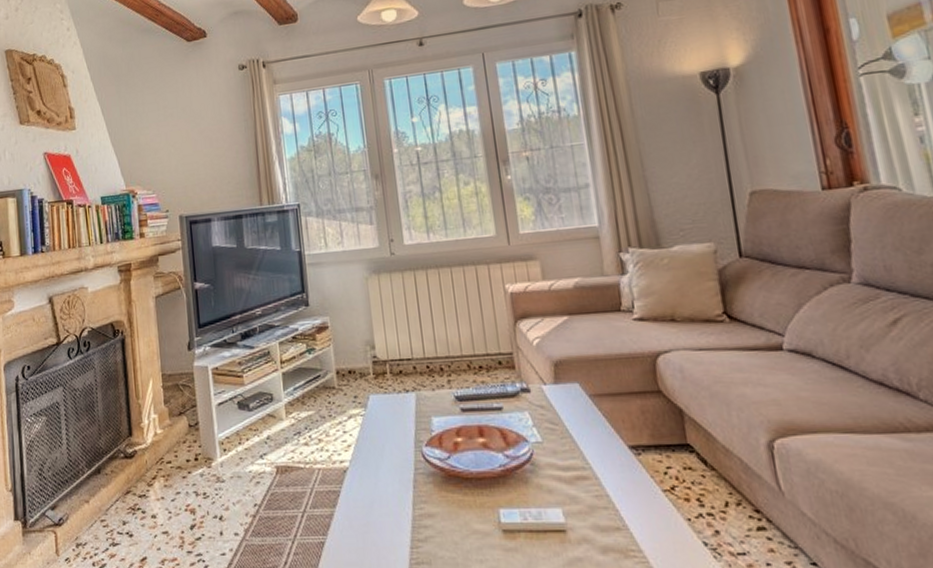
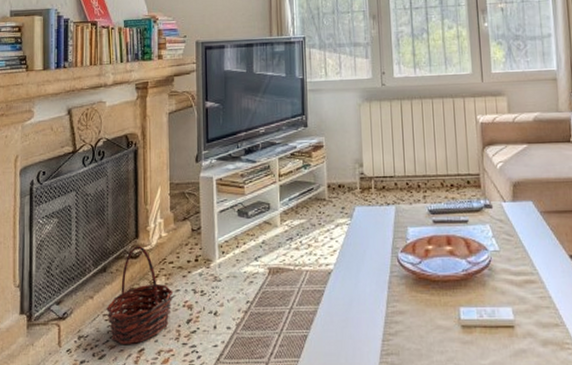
basket: none [103,444,174,552] -> present [106,246,174,344]

